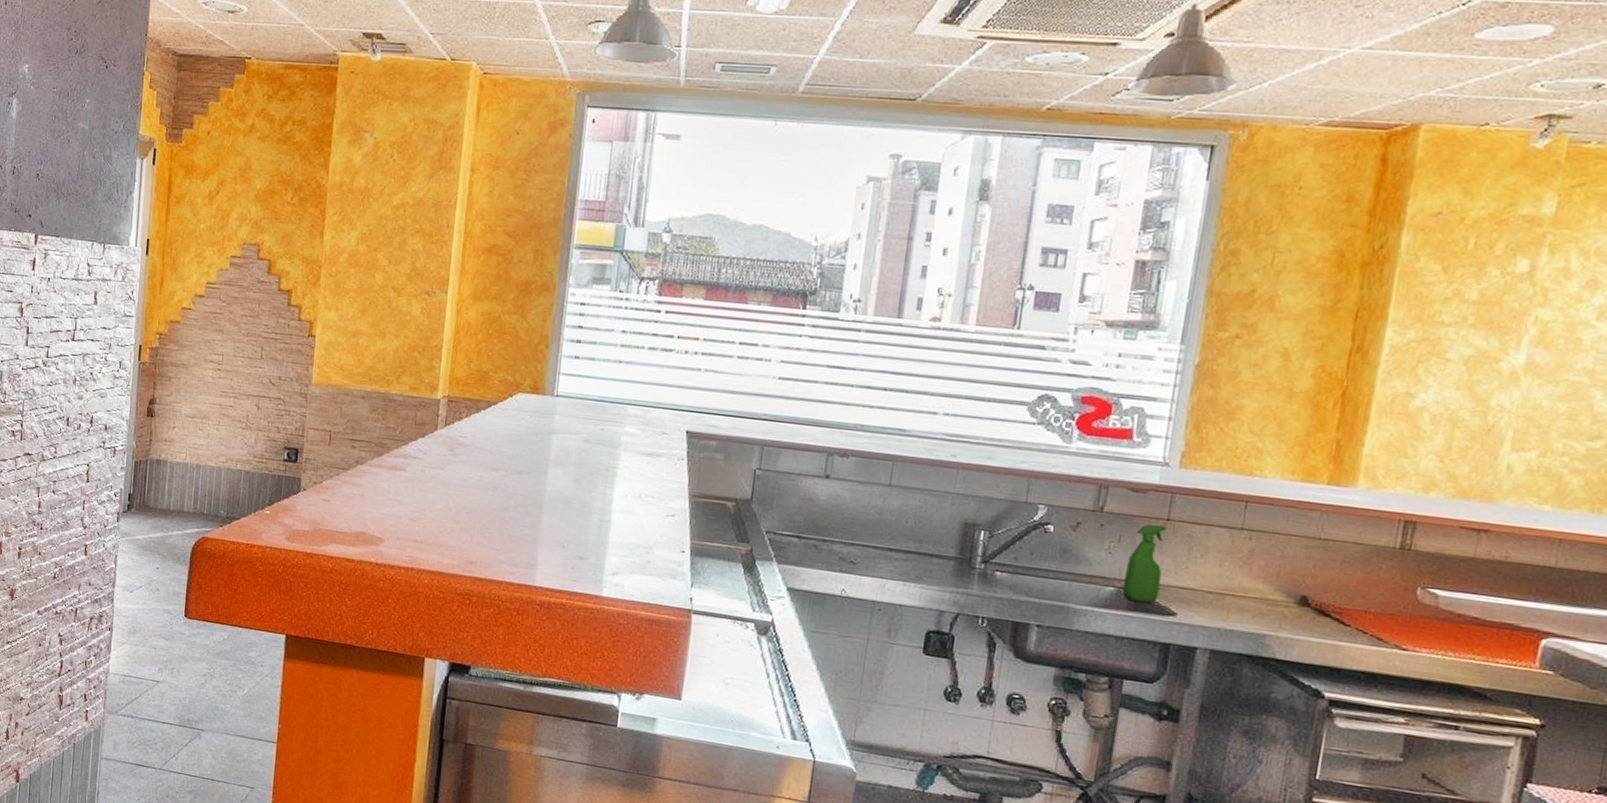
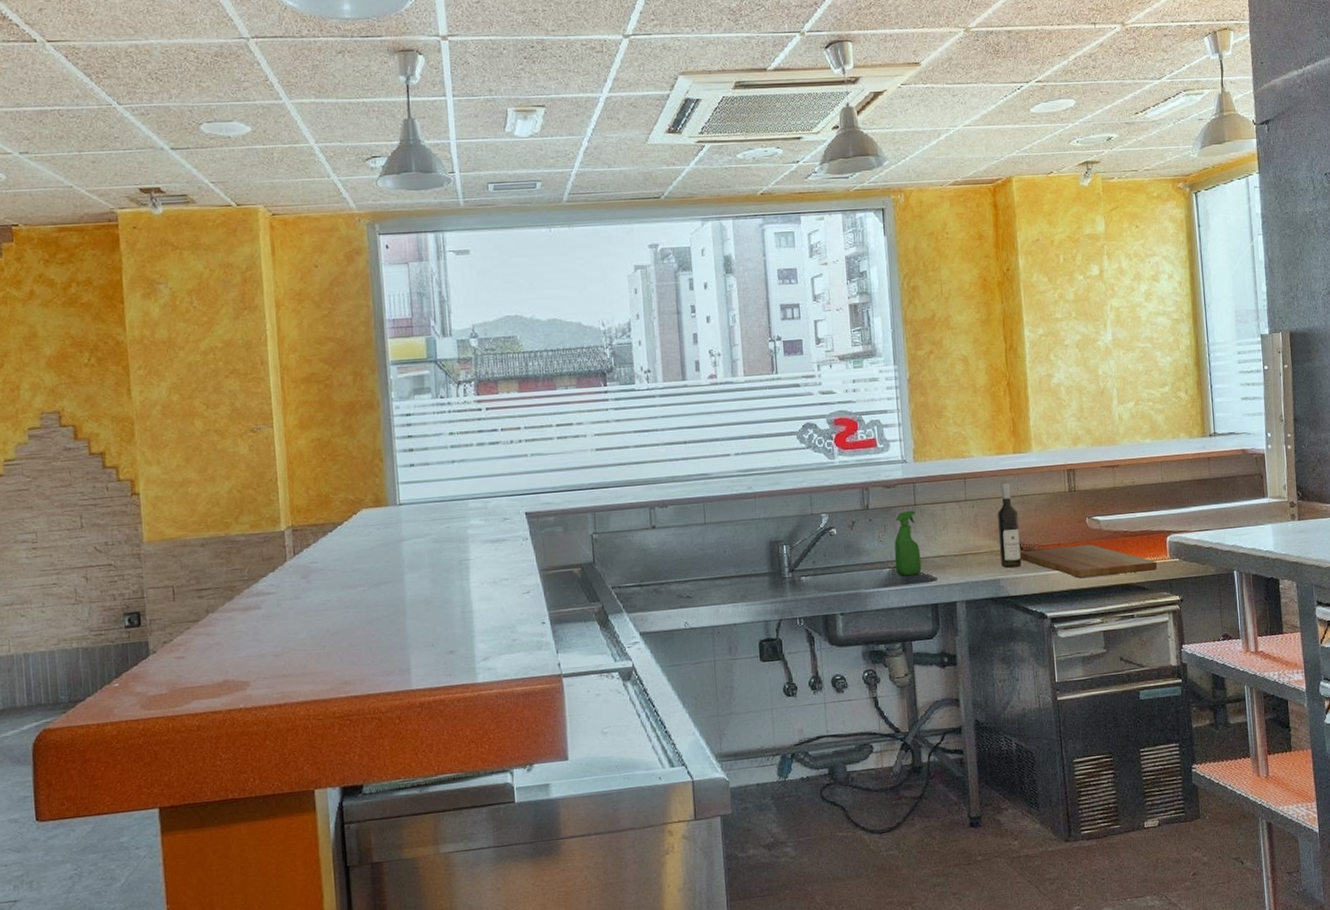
bottle: none [1272,517,1314,627] -> present [997,482,1021,568]
cutting board: none [1302,607,1516,678] -> present [1019,544,1158,578]

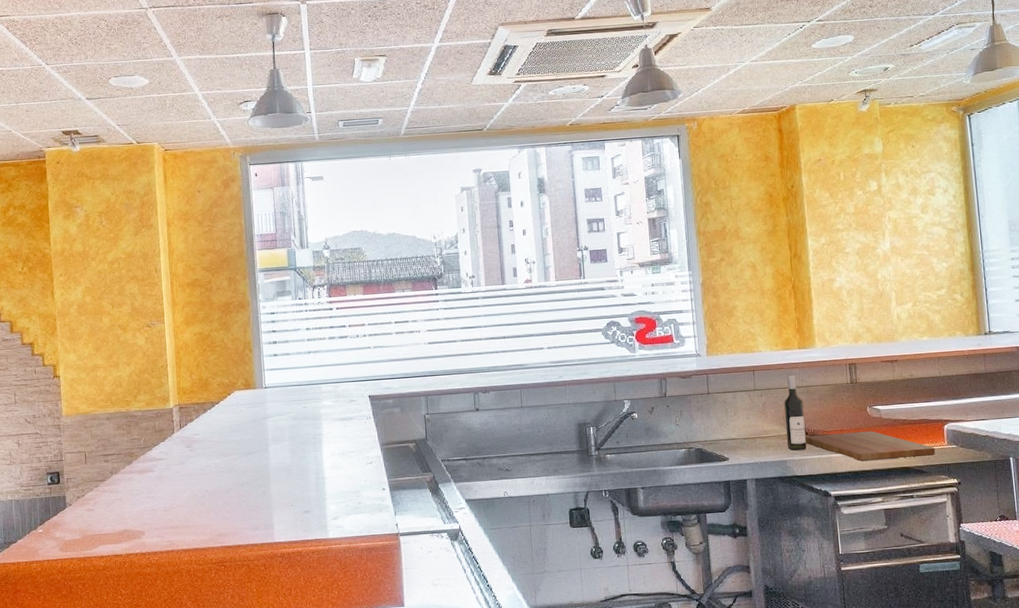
spray bottle: present [894,510,922,577] -> none [690,398,715,456]

